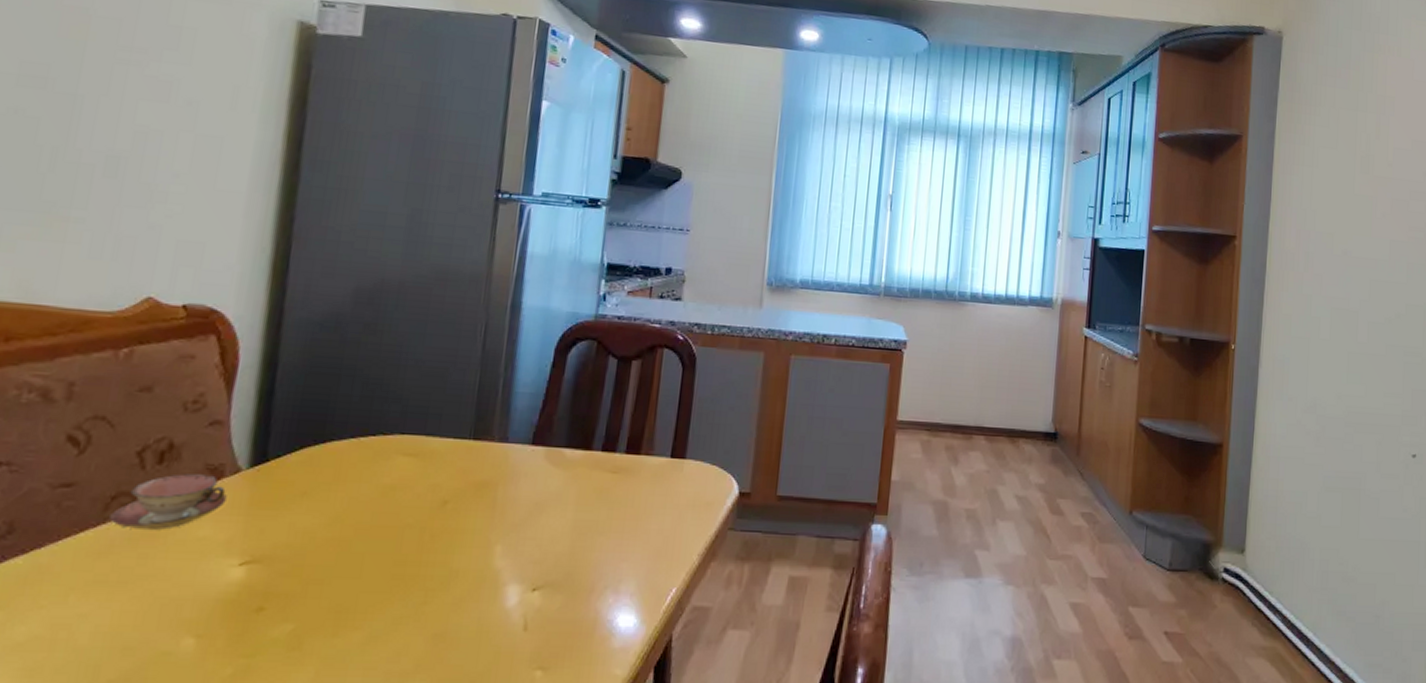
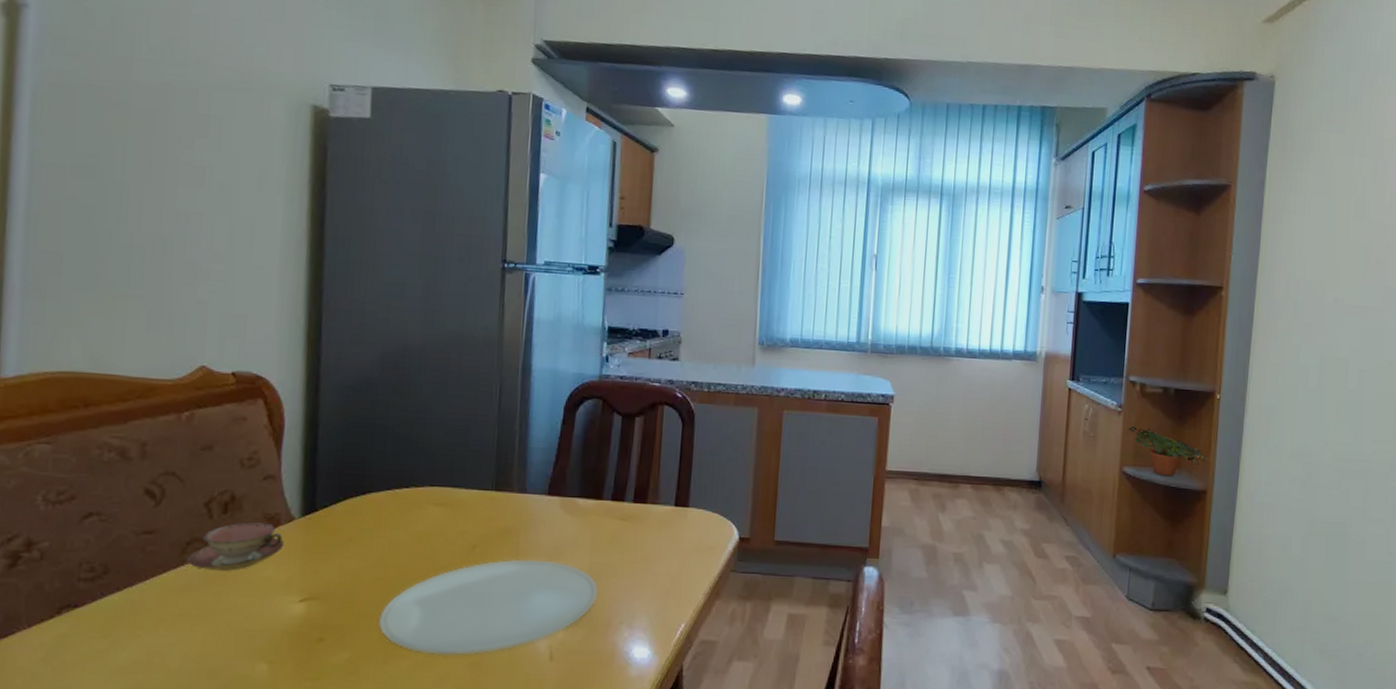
plate: none [330,516,582,628] -> present [379,559,598,657]
potted plant: none [1144,377,1224,429] -> present [1127,427,1208,477]

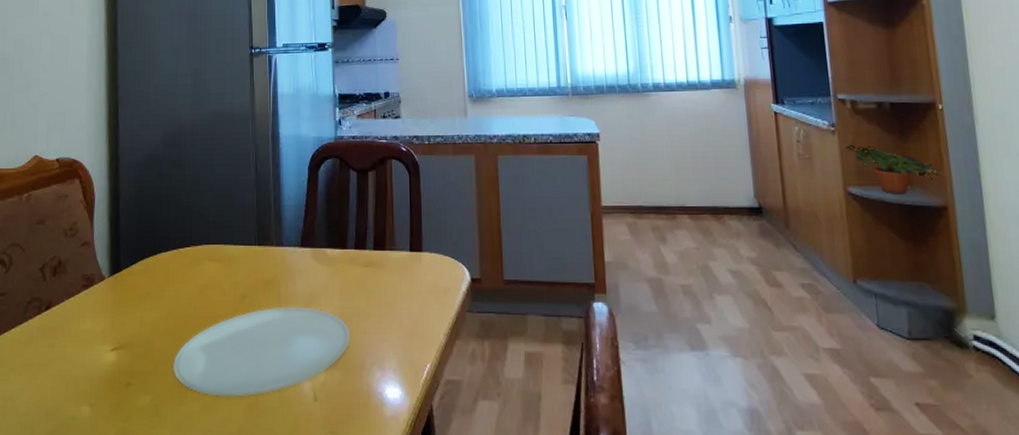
teacup: present [187,522,284,571] -> none [29,283,98,325]

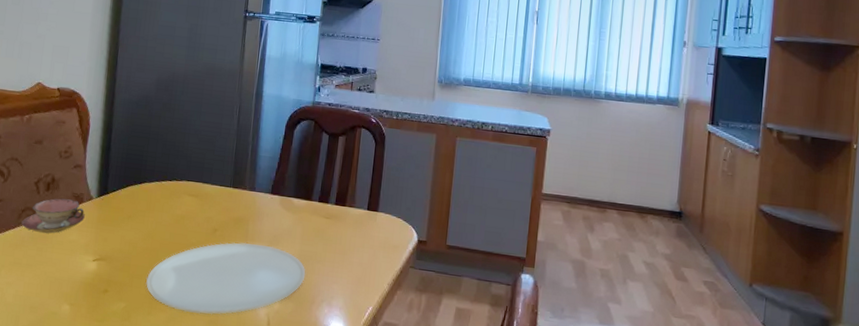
teacup: none [29,283,98,325] -> present [21,198,85,234]
potted plant: present [845,145,942,194] -> none [764,169,845,217]

